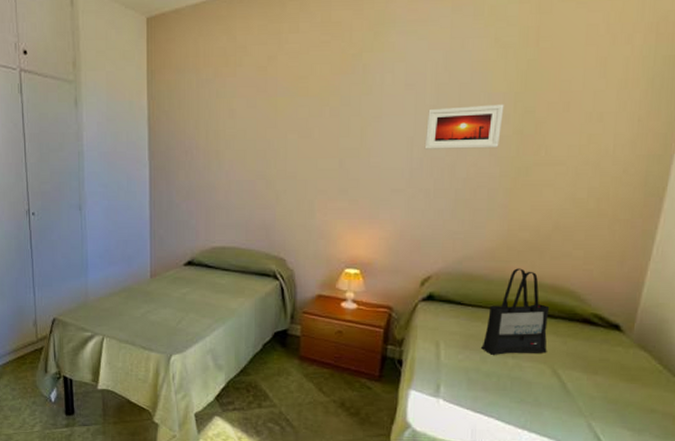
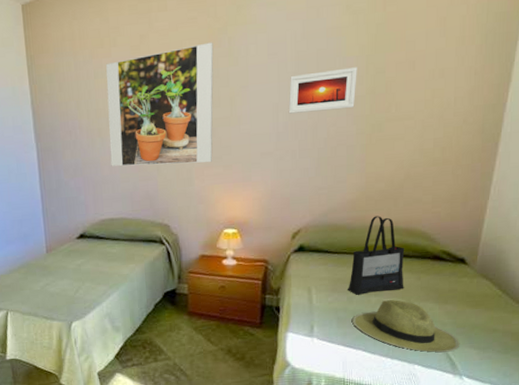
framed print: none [227,68,346,196] -> present [106,42,214,166]
straw hat: none [485,364,611,431] -> present [352,300,460,352]

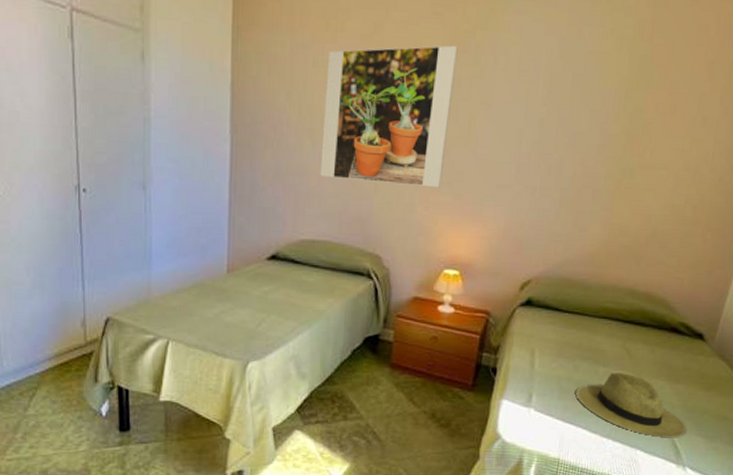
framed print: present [288,67,357,114] -> none [533,99,615,147]
tote bag: present [348,216,405,296] -> none [575,274,642,365]

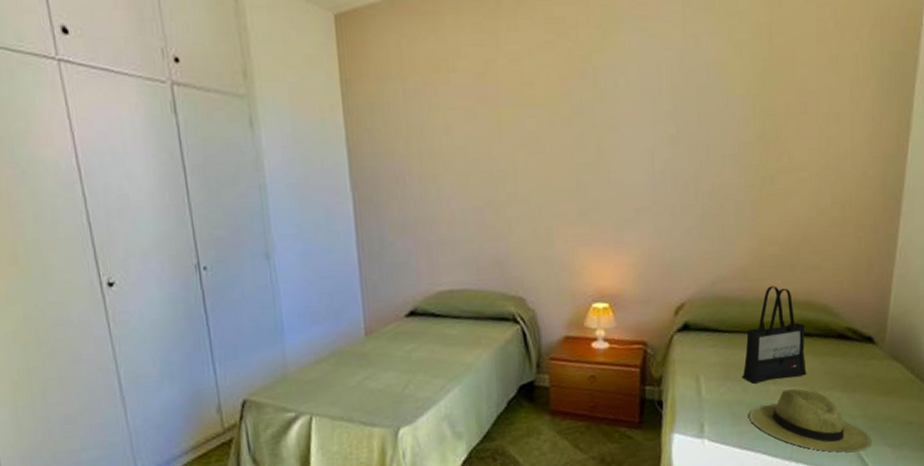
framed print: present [320,45,458,188] -> none [443,72,577,223]
tote bag: none [575,274,642,365] -> present [742,286,807,385]

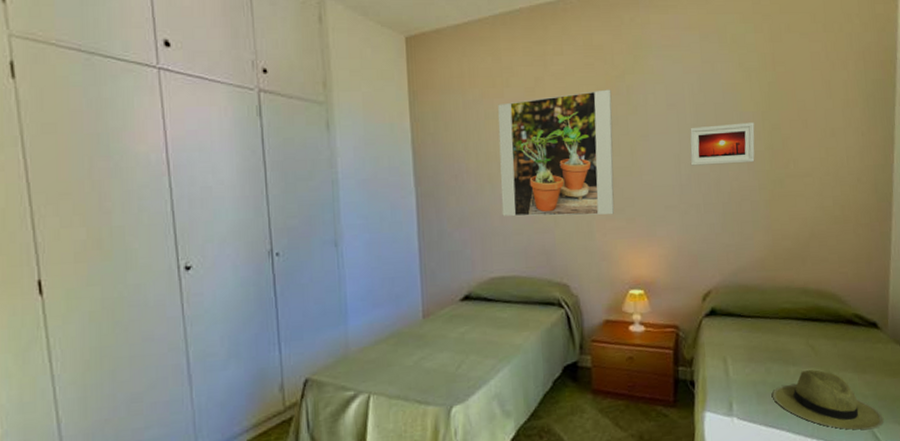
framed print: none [443,72,577,223] -> present [498,89,615,217]
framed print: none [666,108,744,161] -> present [690,122,755,166]
tote bag: present [742,286,807,385] -> none [765,276,822,366]

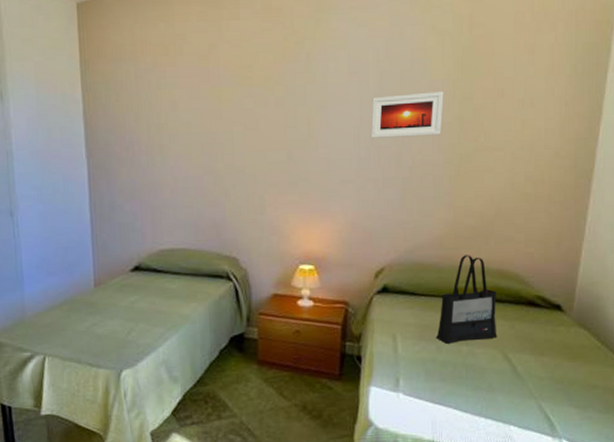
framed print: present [498,89,615,217] -> none [170,56,290,189]
tote bag: none [765,276,822,366] -> present [436,255,497,345]
straw hat: present [772,370,884,430] -> none [442,350,559,411]

